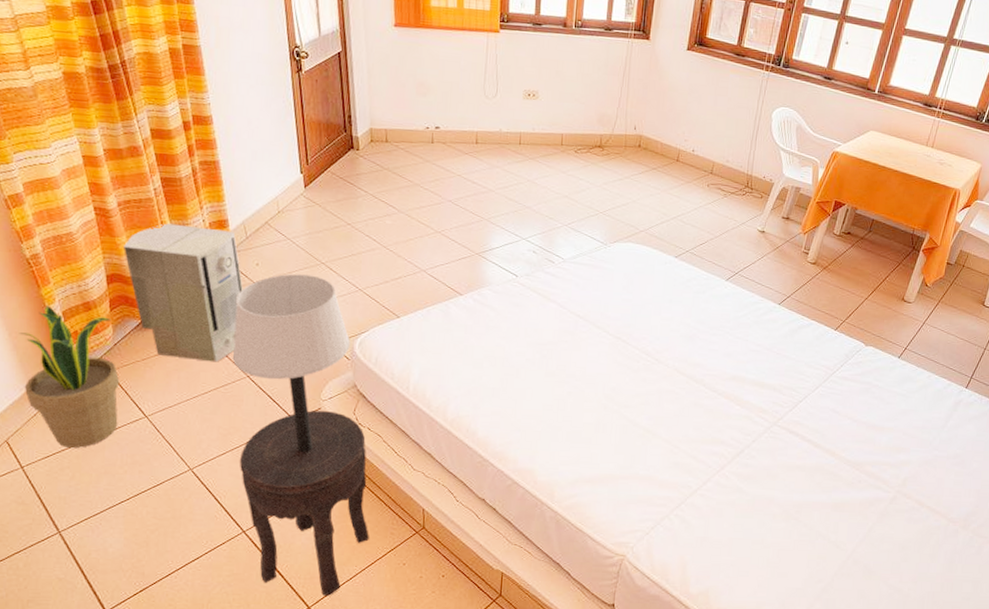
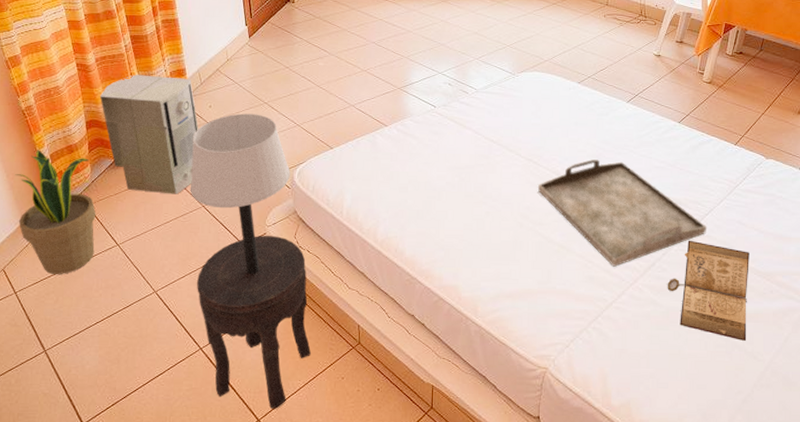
serving tray: none [625,340,800,453] -> present [537,159,707,267]
book: none [754,427,841,531] -> present [667,240,749,342]

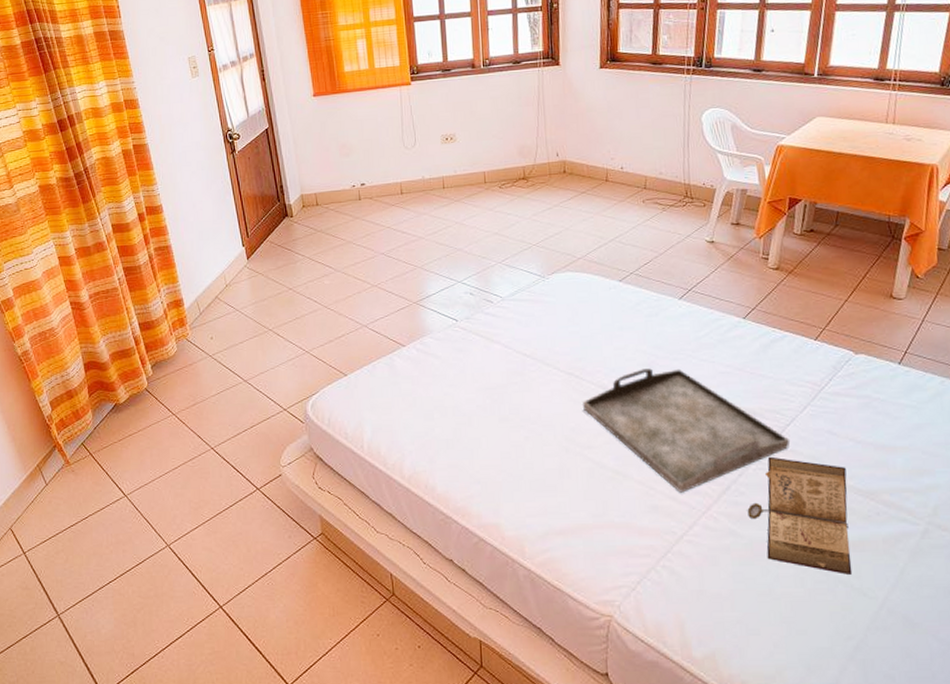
potted plant: present [15,150,97,274] -> none [16,397,102,531]
air purifier: present [100,75,198,194] -> none [97,308,201,437]
table lamp: present [190,113,290,275] -> none [196,342,303,522]
side table: present [196,235,311,409] -> none [210,476,340,672]

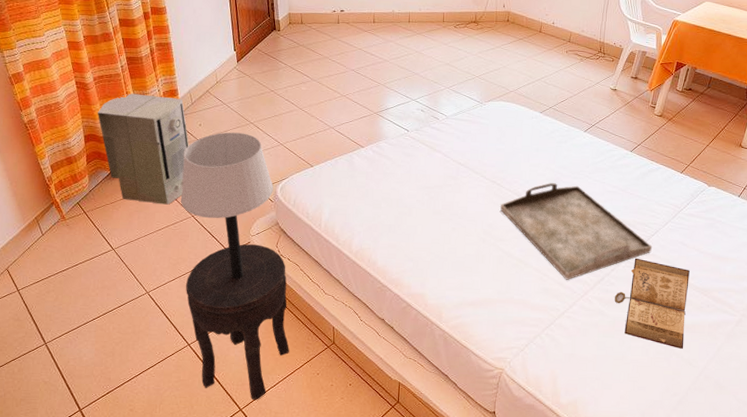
air purifier: none [97,308,201,437] -> present [98,93,189,205]
table lamp: none [196,342,303,522] -> present [180,132,274,280]
side table: none [210,476,340,672] -> present [185,243,289,400]

